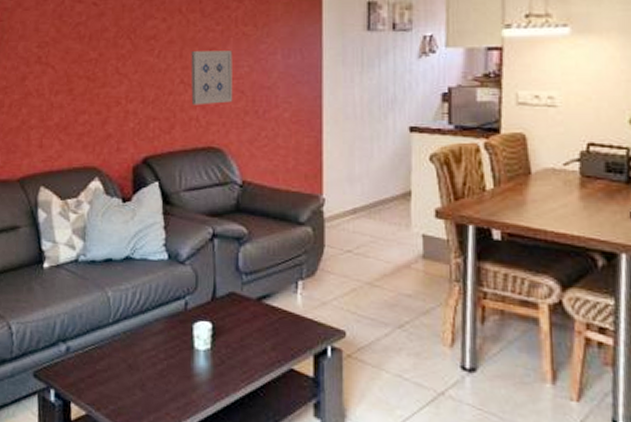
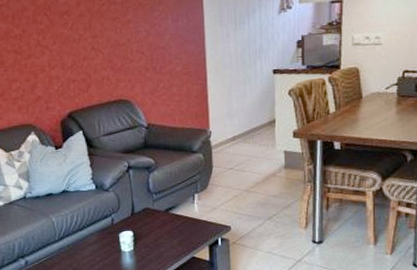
wall art: present [190,51,233,105] -> none [98,19,136,67]

